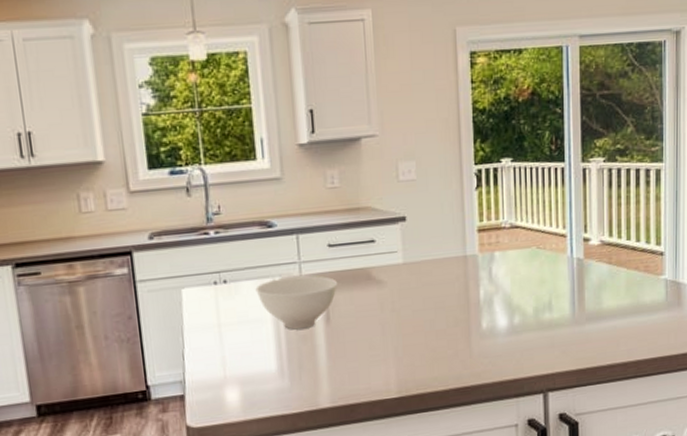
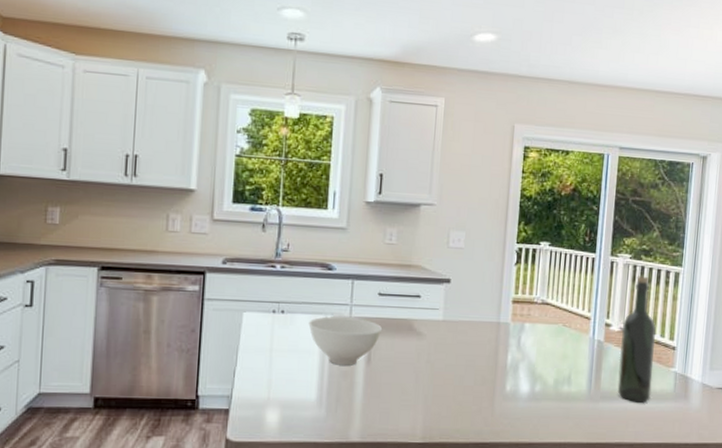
wine bottle: none [602,179,641,320] -> present [617,276,656,404]

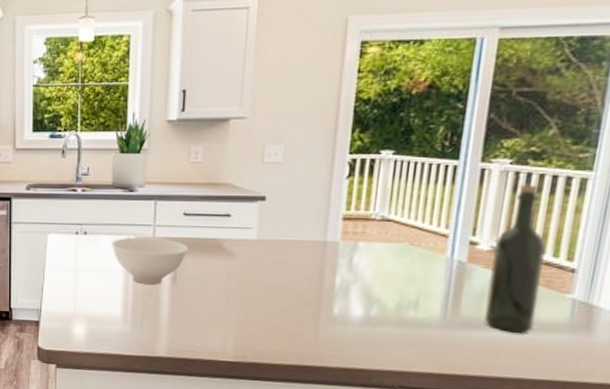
planter: none [310,198,349,267] -> present [111,119,149,189]

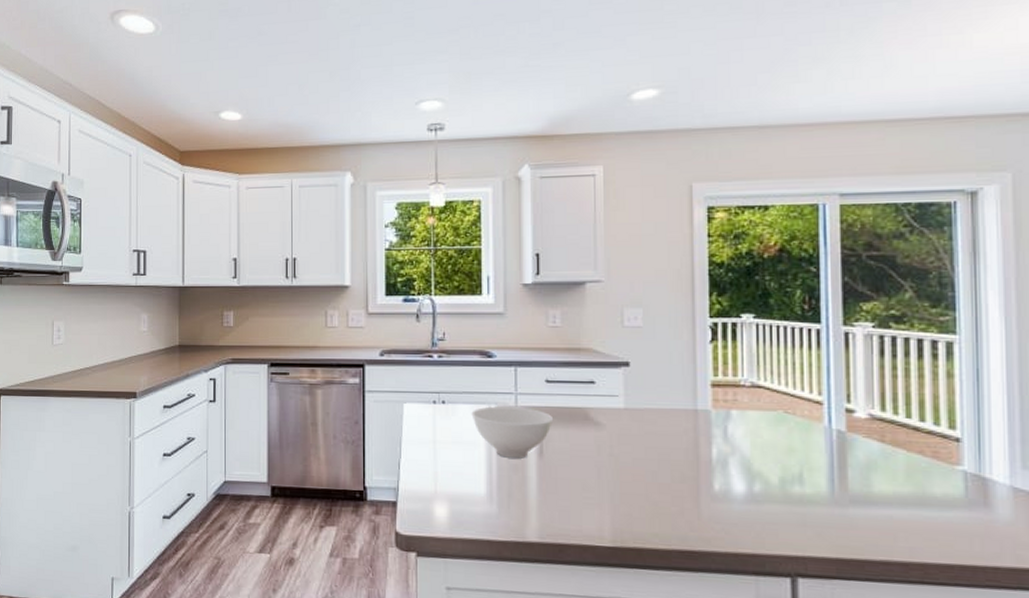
planter: present [111,119,149,189] -> none [467,282,505,354]
wine bottle: present [484,184,546,334] -> none [871,348,928,511]

